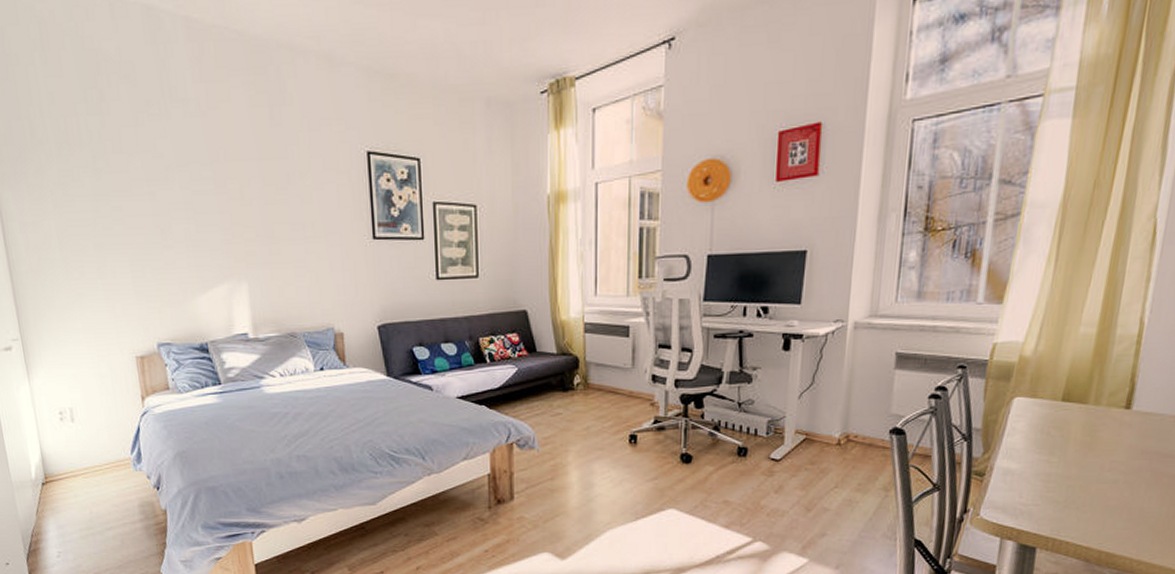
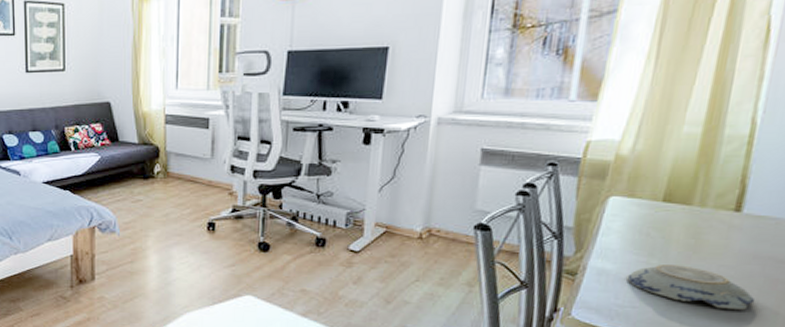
decorative bowl: none [1030,462,1144,504] -> present [627,265,756,311]

